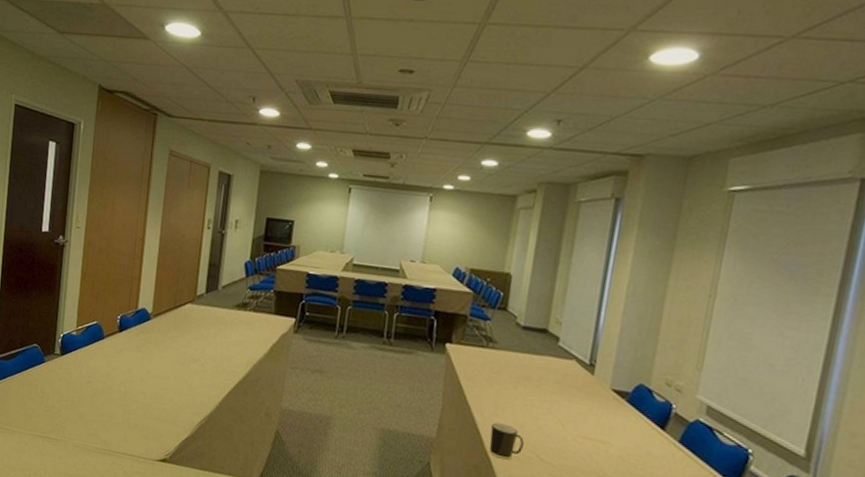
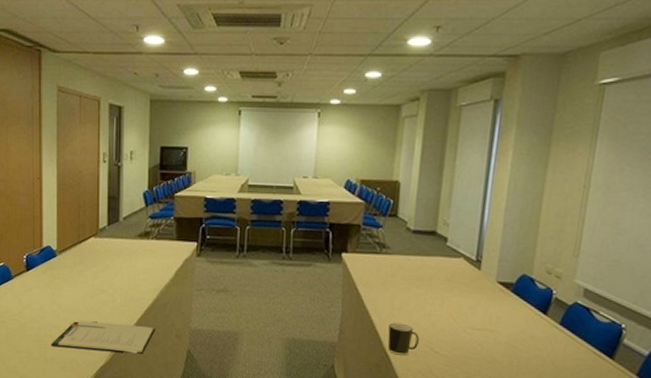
clipboard: none [135,388,245,430] -> present [50,320,156,354]

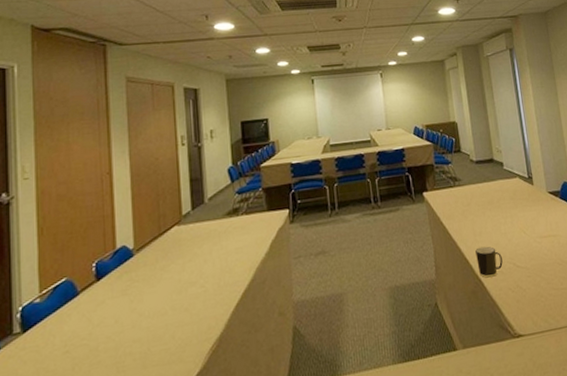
clipboard: present [50,320,156,354] -> none [131,310,256,367]

